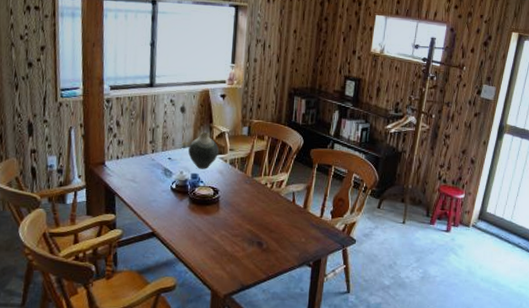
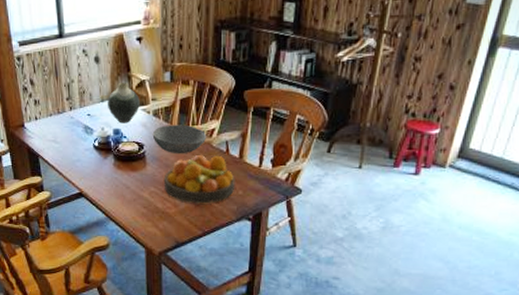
bowl: none [227,174,277,201] -> present [152,124,207,154]
fruit bowl: none [234,203,299,249] -> present [163,155,235,204]

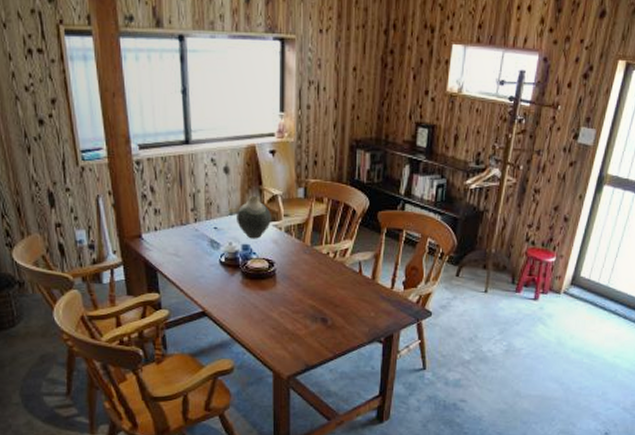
bowl: present [152,124,207,154] -> none [283,242,340,274]
fruit bowl: present [163,155,235,204] -> none [294,275,368,325]

